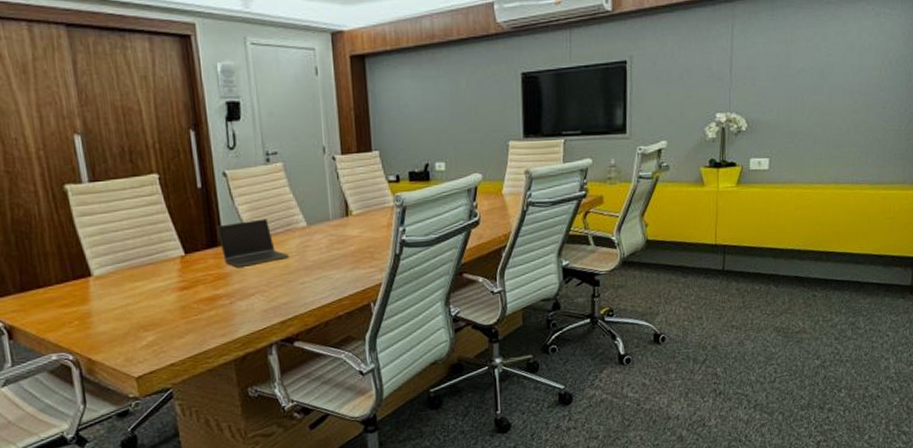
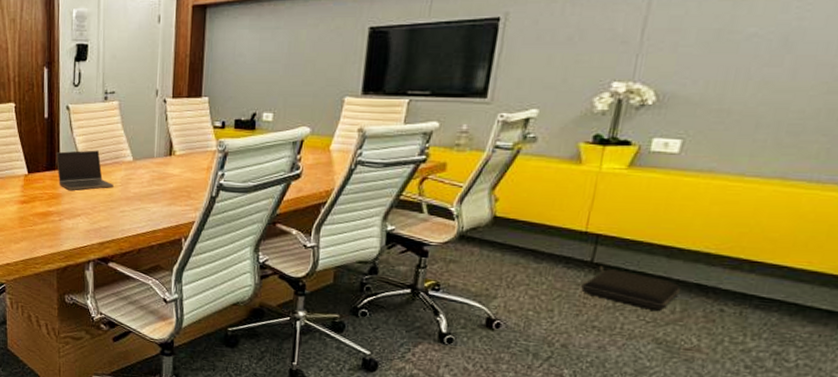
briefcase: none [719,272,786,304] -> present [581,266,681,311]

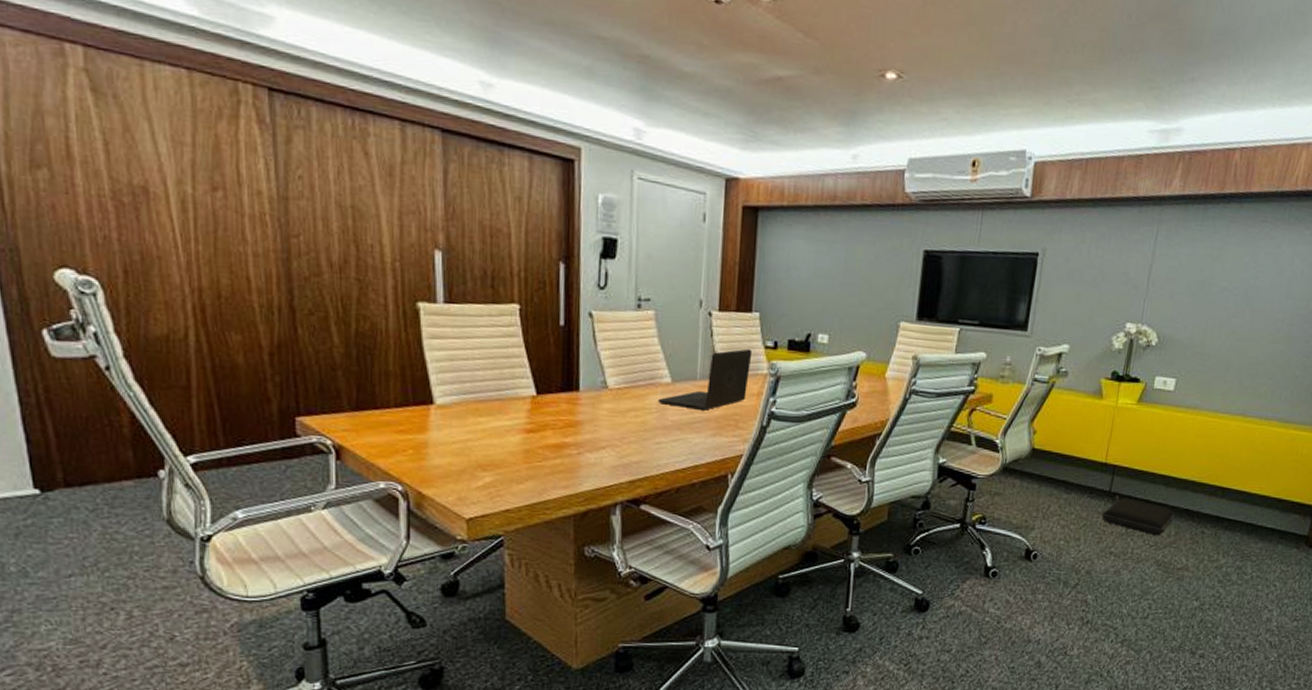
laptop computer: present [56,150,114,190] -> none [574,368,648,417]
laptop: none [122,129,203,184] -> present [657,348,753,410]

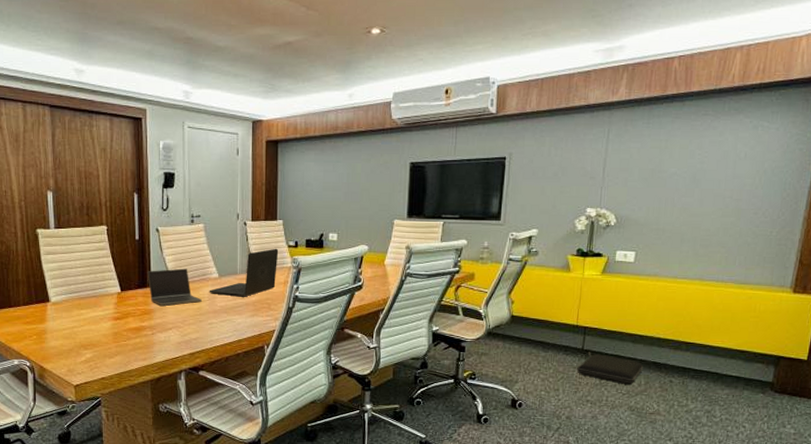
laptop computer: none [574,368,648,417] -> present [147,268,202,306]

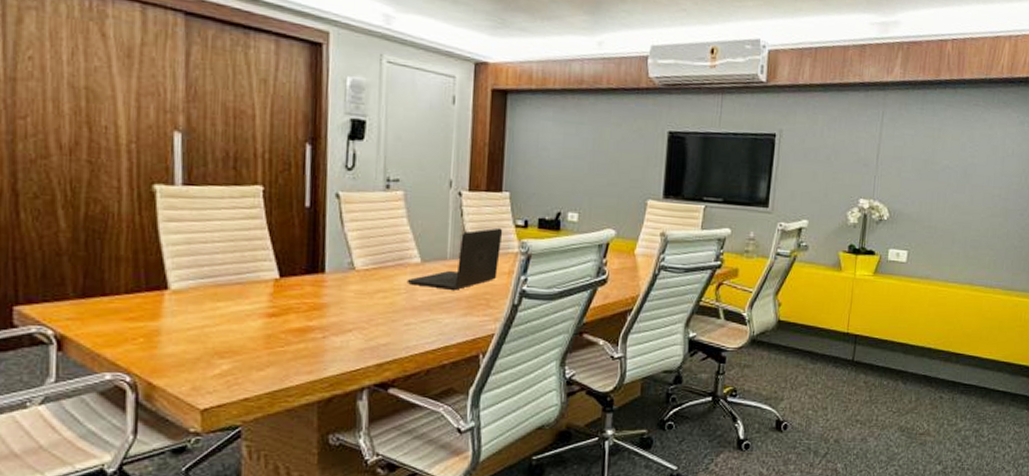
laptop computer: present [147,268,202,306] -> none [319,248,396,299]
briefcase: present [577,352,644,385] -> none [847,364,915,401]

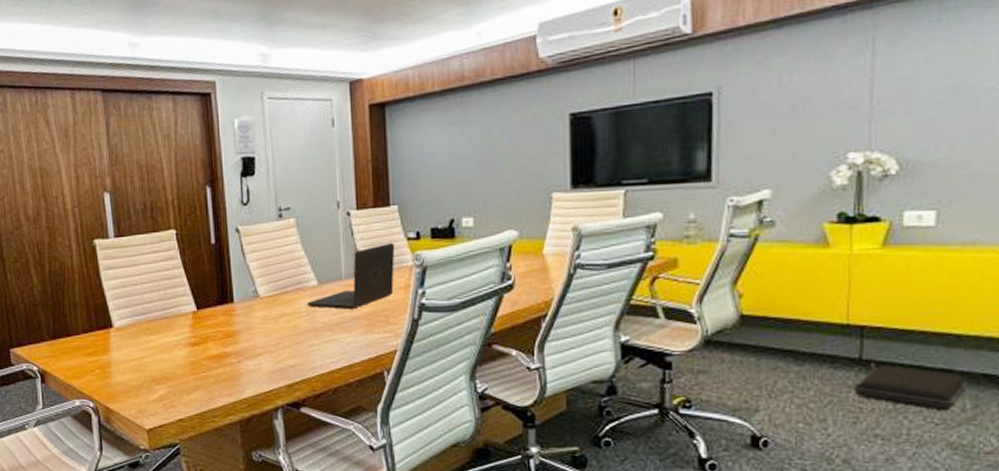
briefcase: none [847,364,915,401] -> present [854,362,968,410]

